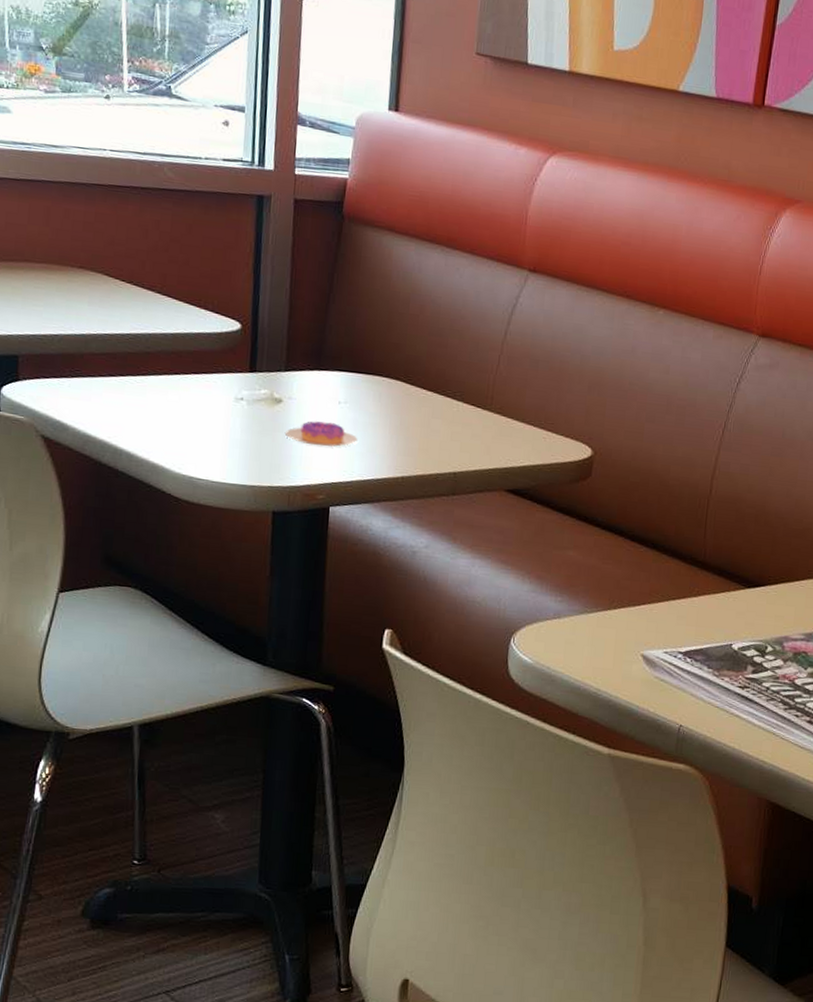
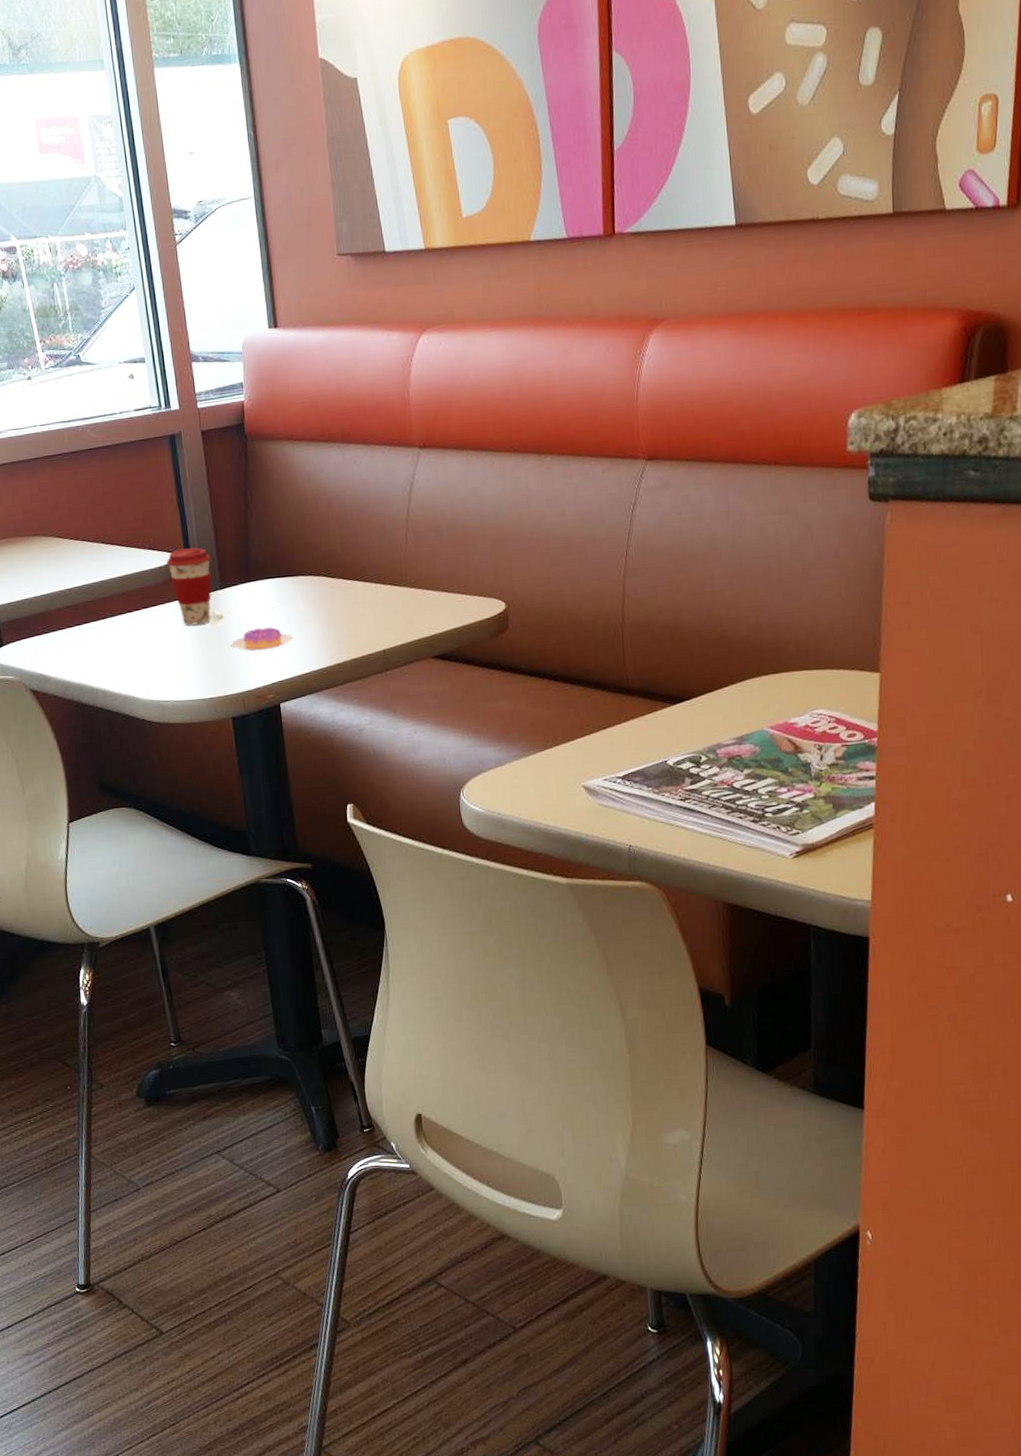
coffee cup: none [228,318,281,404] -> present [166,547,212,626]

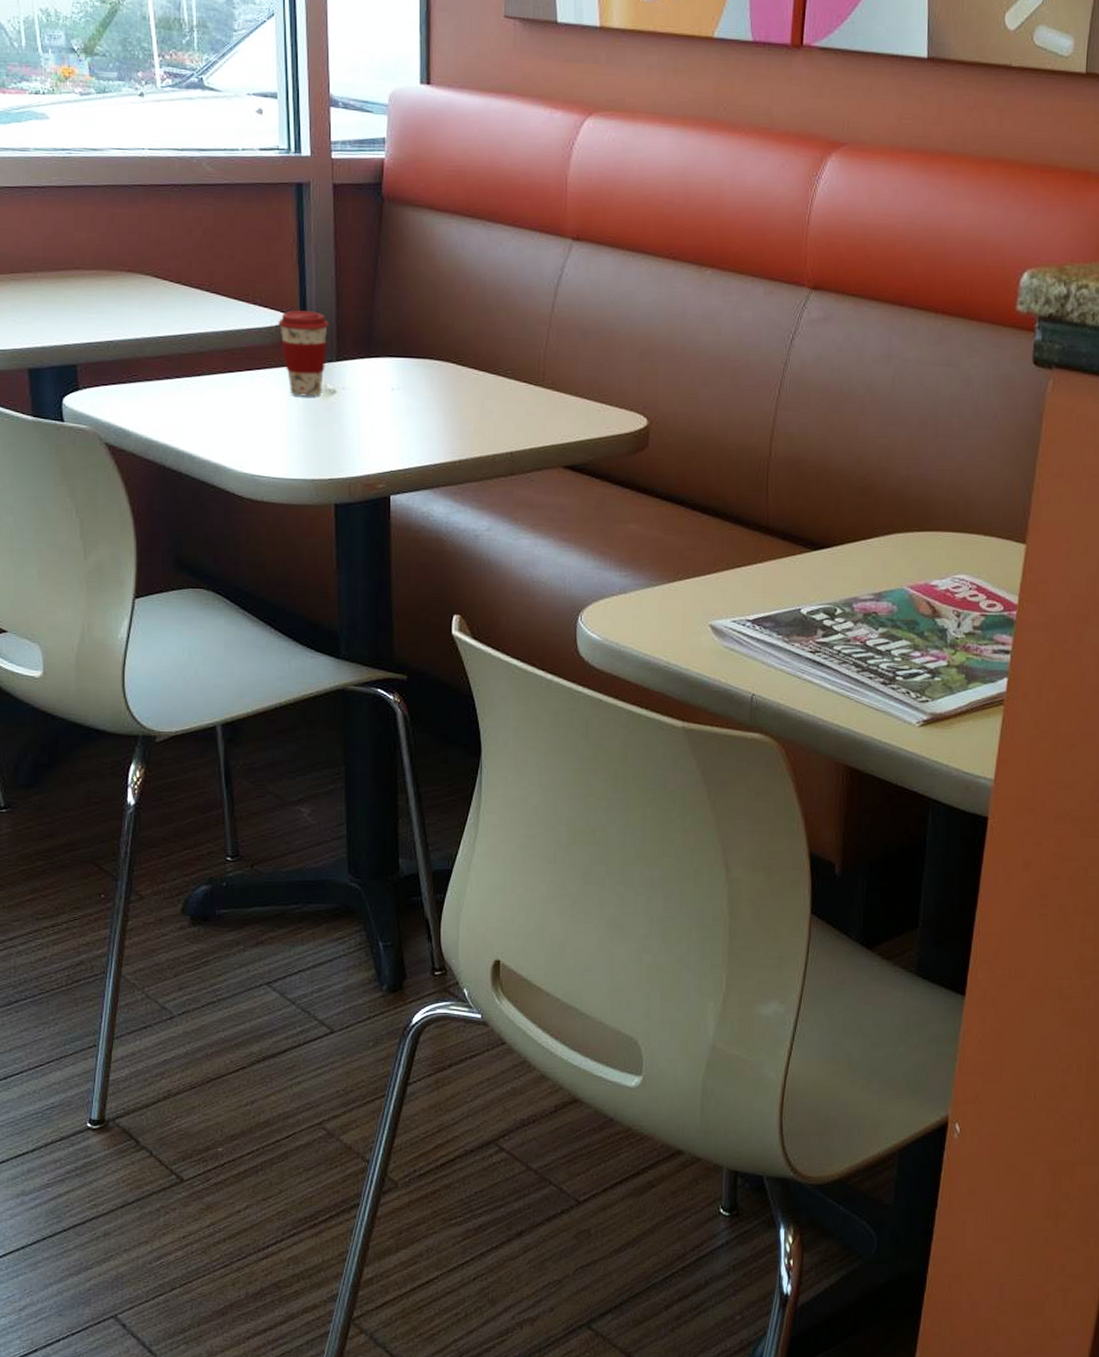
donut: present [230,627,294,651] -> none [340,410,413,435]

